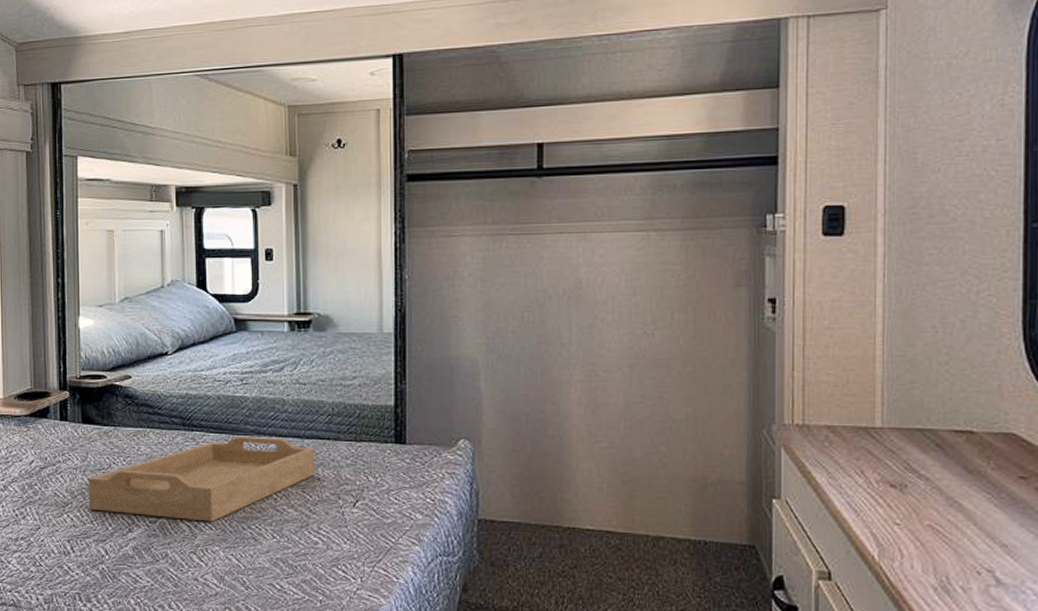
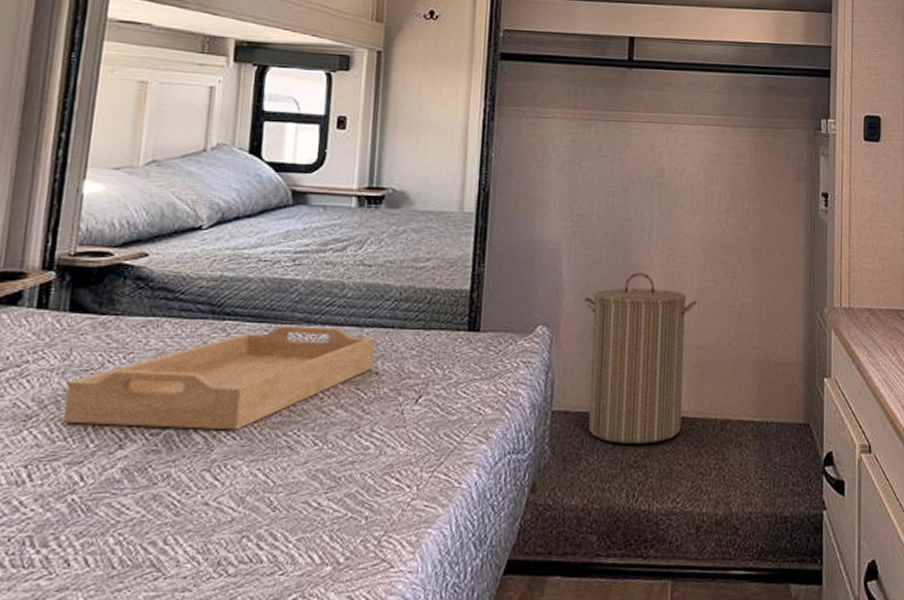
laundry hamper: none [503,388,622,555] -> present [583,272,696,444]

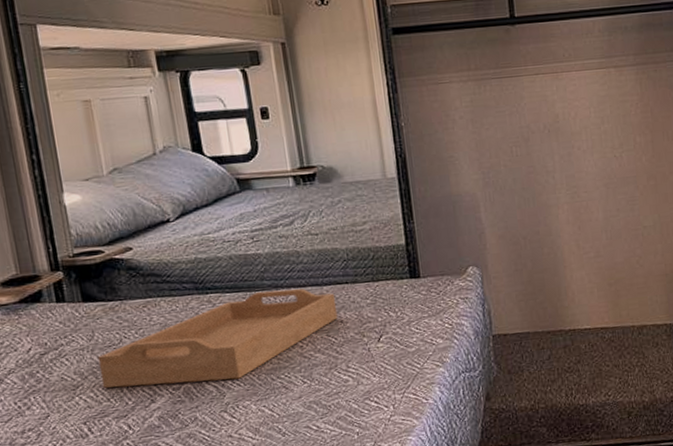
laundry hamper: present [583,272,696,444] -> none [504,210,604,355]

